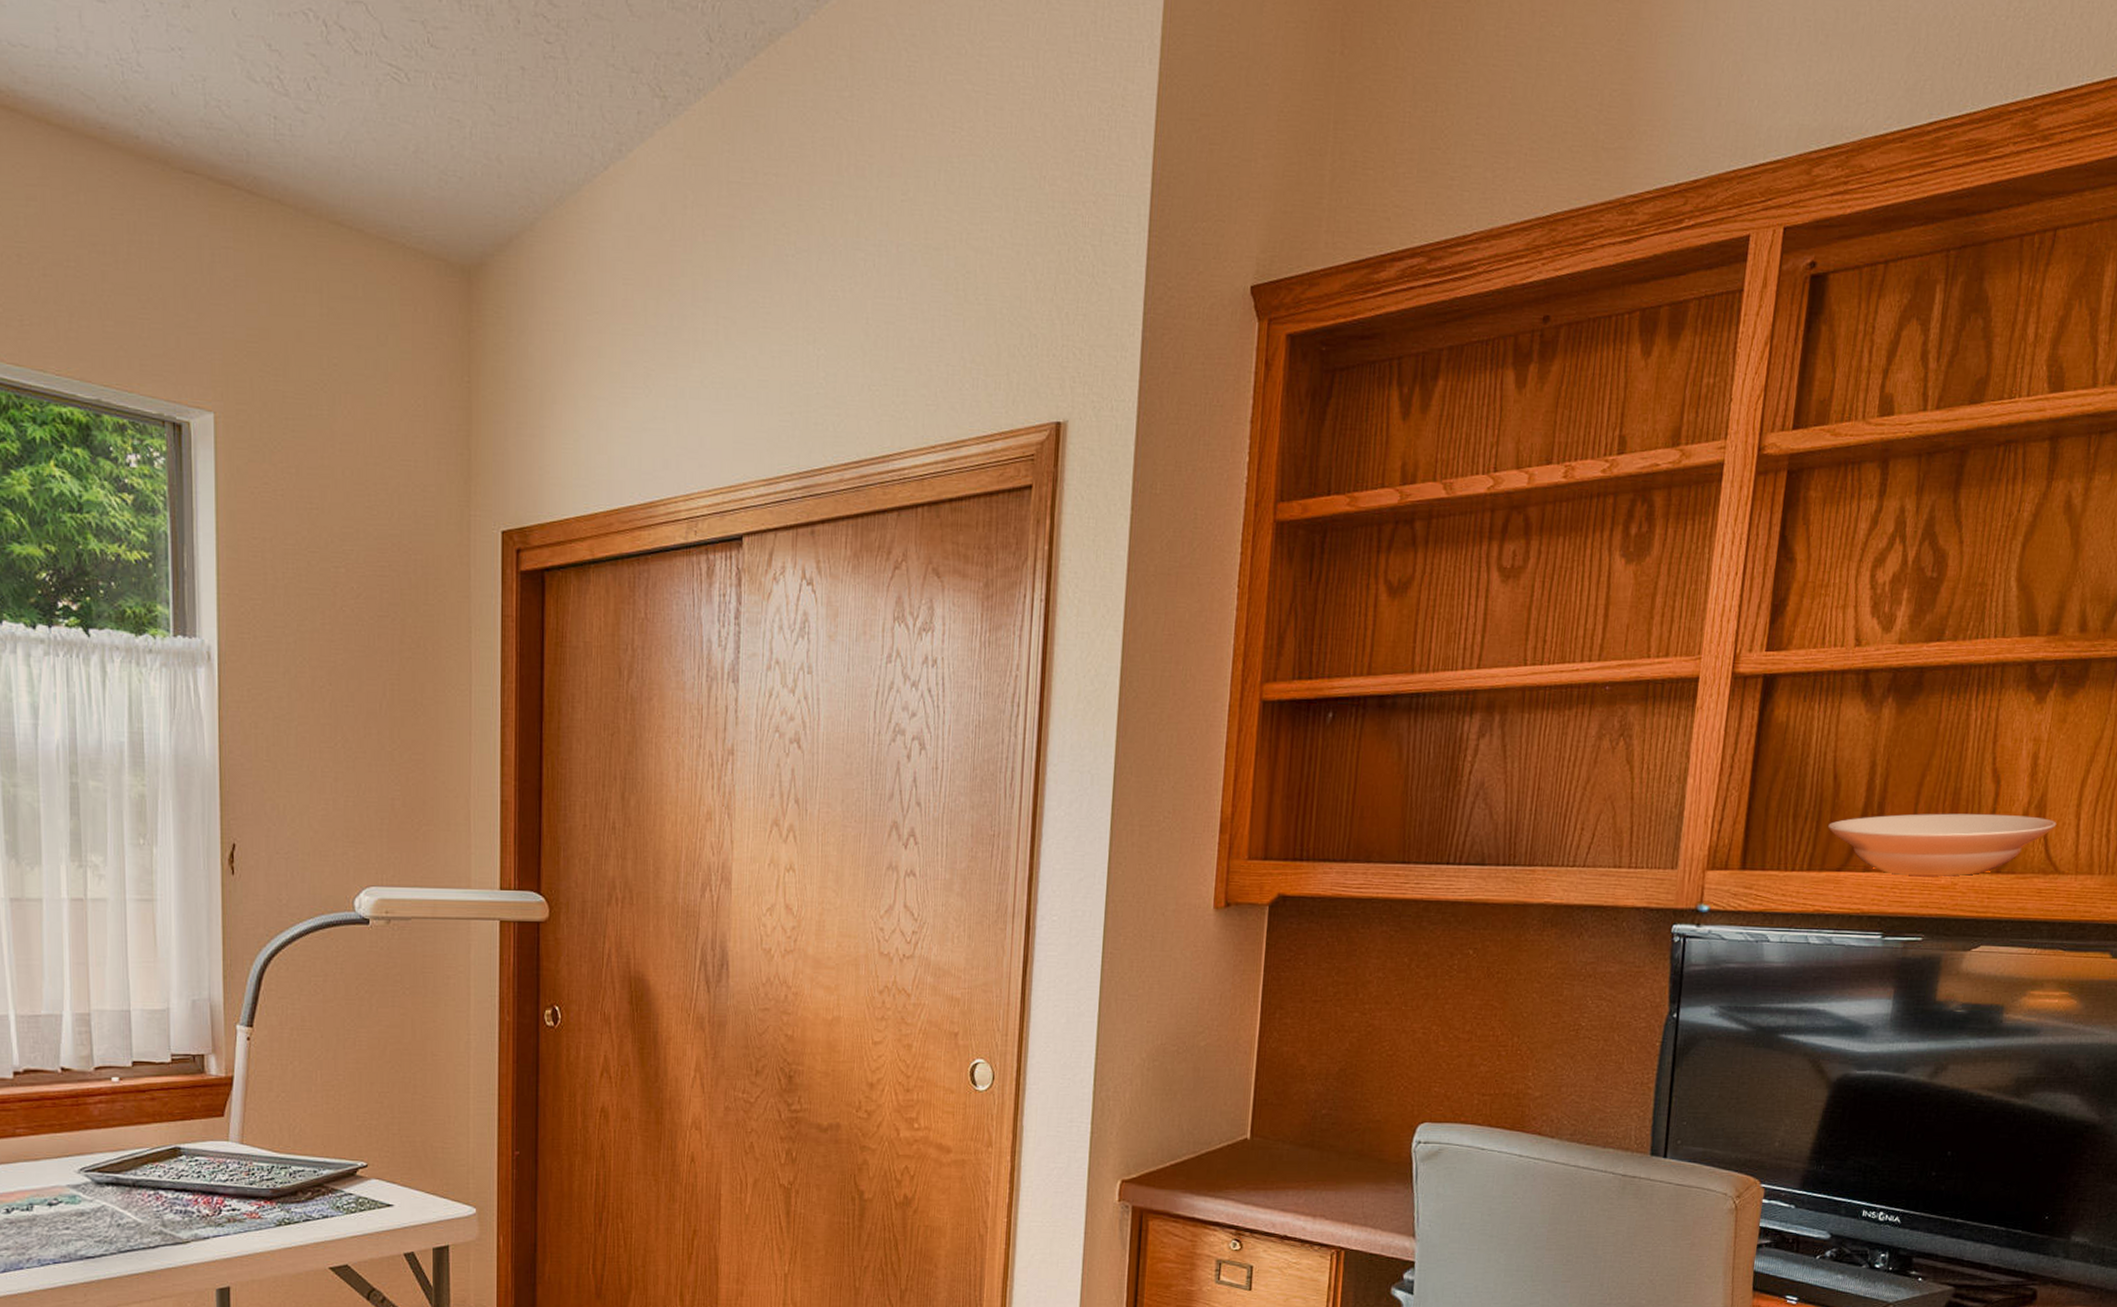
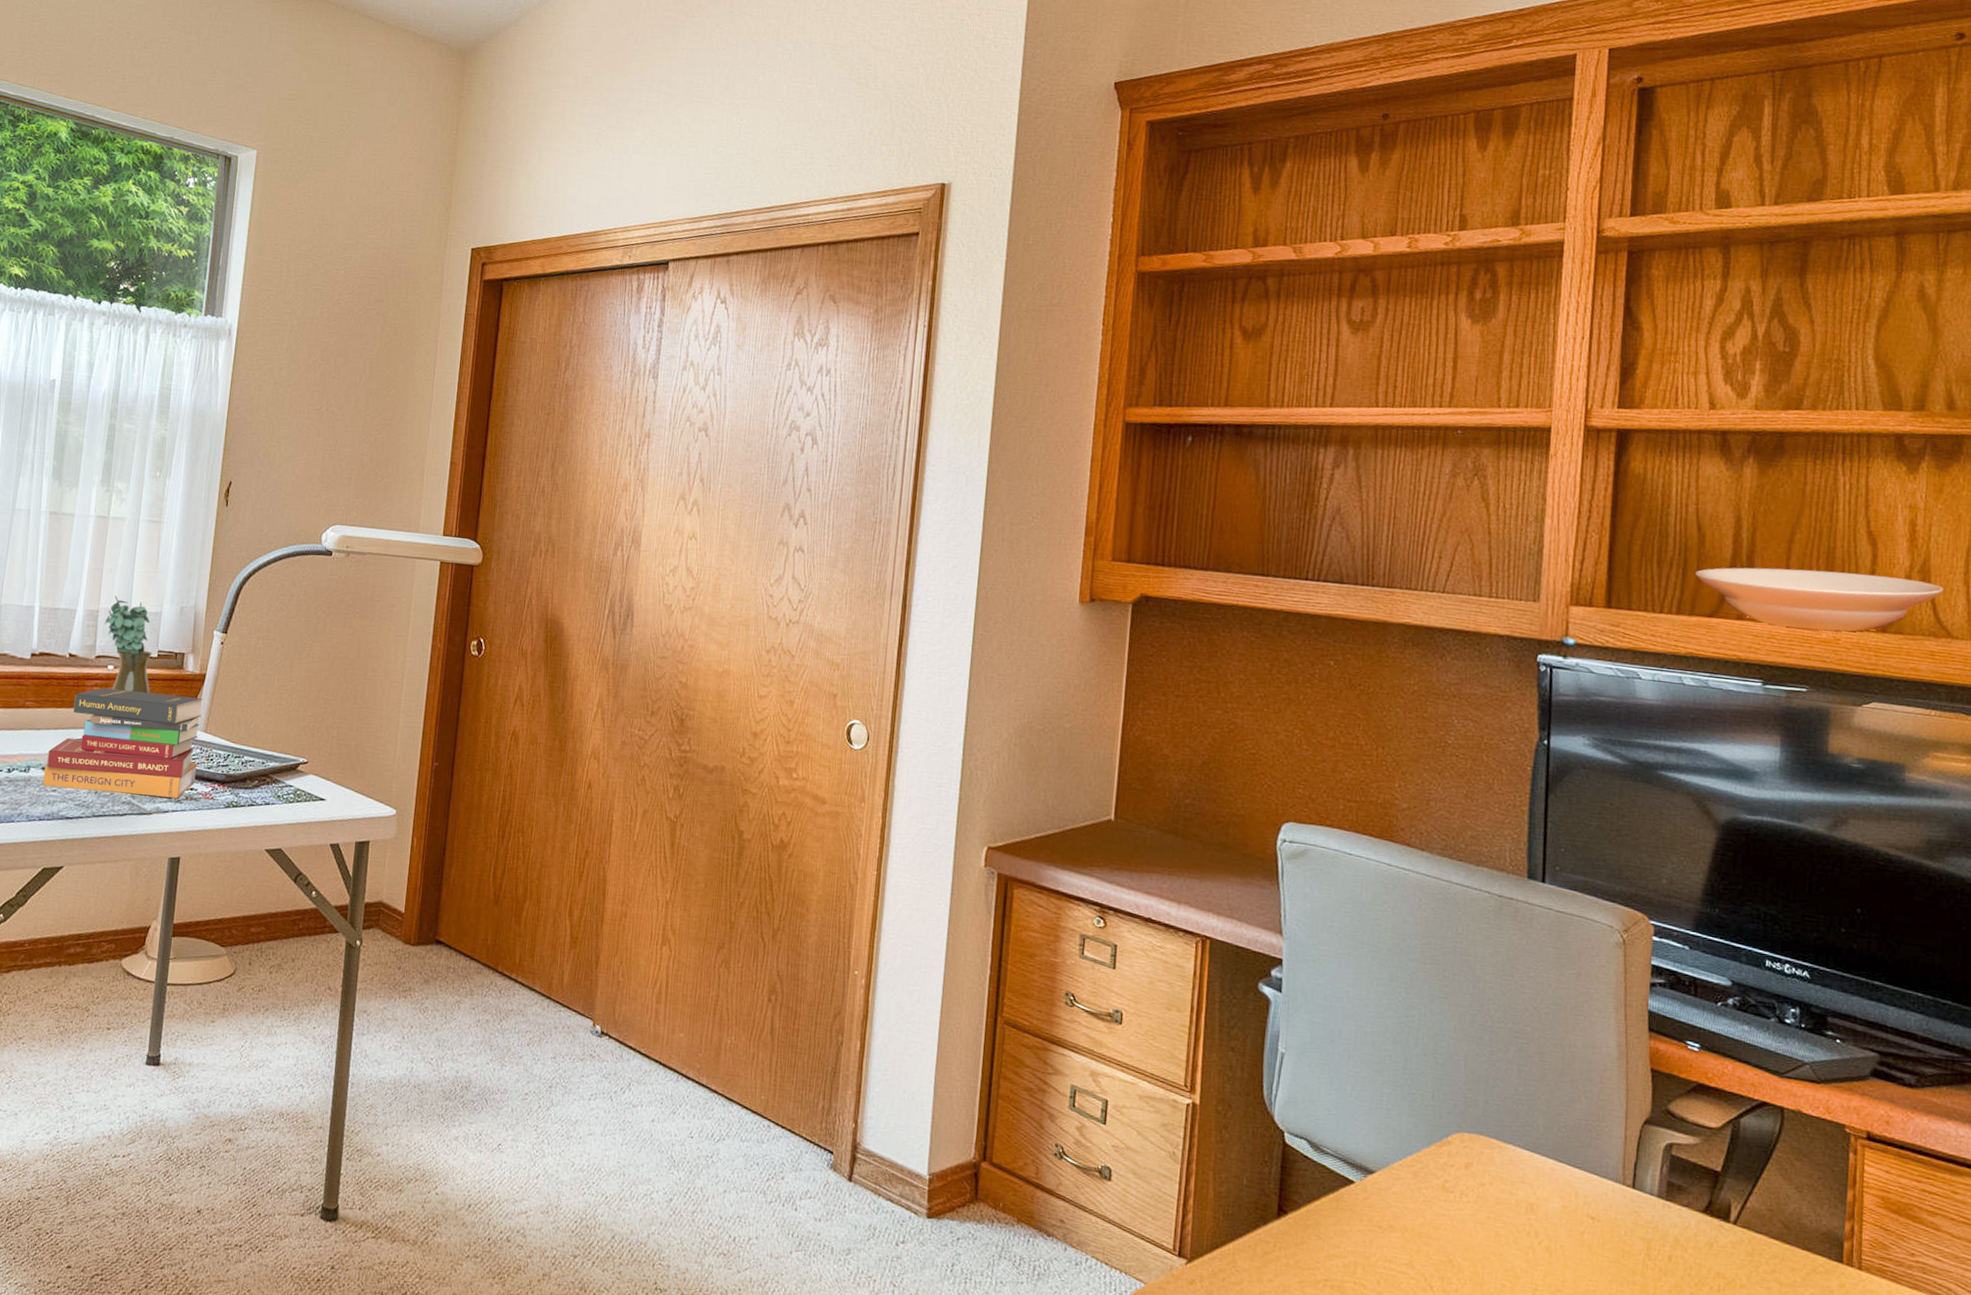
books: none [51,1103,238,1225] -> present [42,687,203,799]
vase: none [100,994,168,1105] -> present [104,596,152,694]

